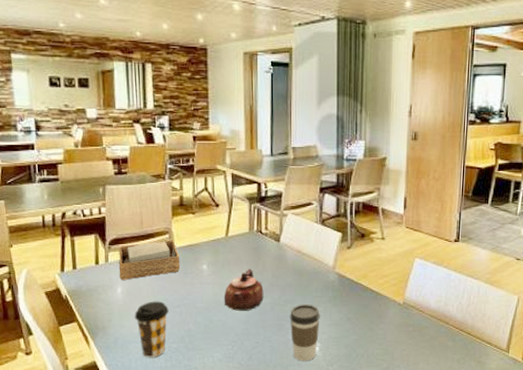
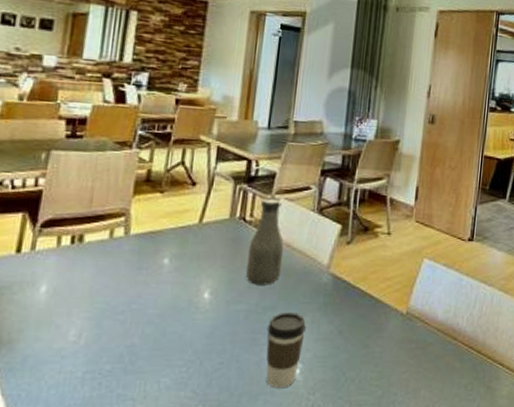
napkin holder: present [118,240,181,280] -> none [46,224,135,275]
coffee cup: present [134,301,169,359] -> none [58,304,108,386]
teapot: present [224,268,264,311] -> none [184,264,239,320]
bottle: none [267,213,296,284] -> present [245,197,284,285]

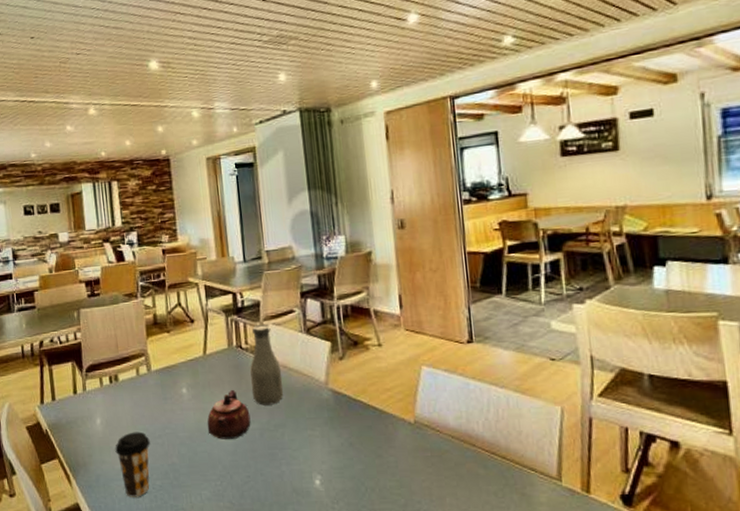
coffee cup: none [58,304,108,386] -> present [115,431,150,499]
teapot: none [184,264,239,320] -> present [207,389,251,439]
coffee cup: present [266,312,306,389] -> none [281,428,318,499]

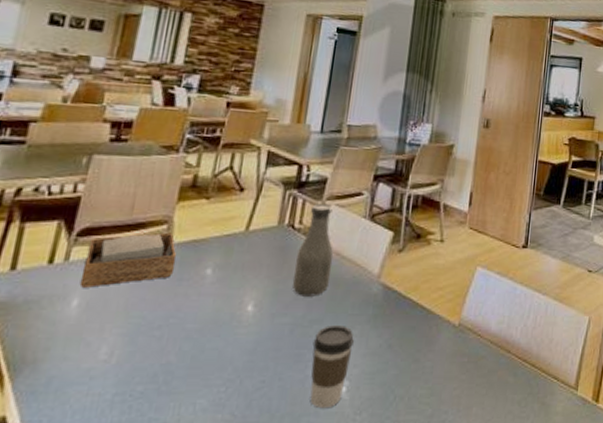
napkin holder: none [95,362,159,410] -> present [80,232,176,288]
coffee cup: present [115,431,150,499] -> none [86,319,144,410]
teapot: present [207,389,251,439] -> none [226,274,284,334]
coffee cup: none [281,428,318,499] -> present [310,326,354,409]

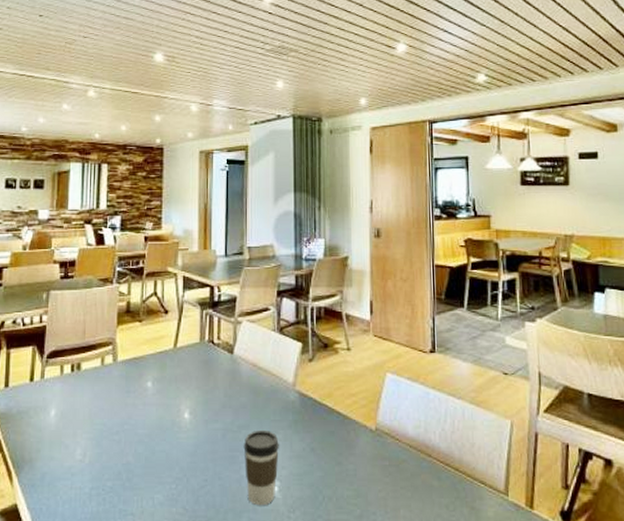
napkin holder: present [80,232,176,288] -> none [54,352,123,400]
bottle: present [292,203,334,297] -> none [218,320,251,404]

